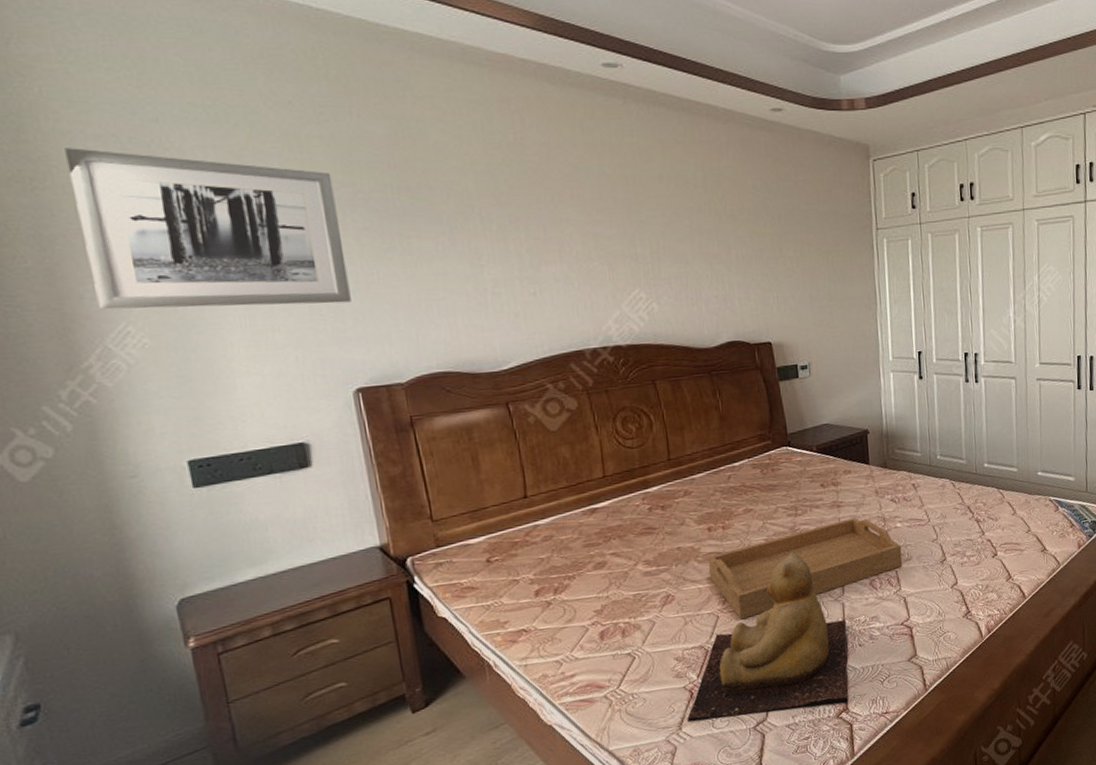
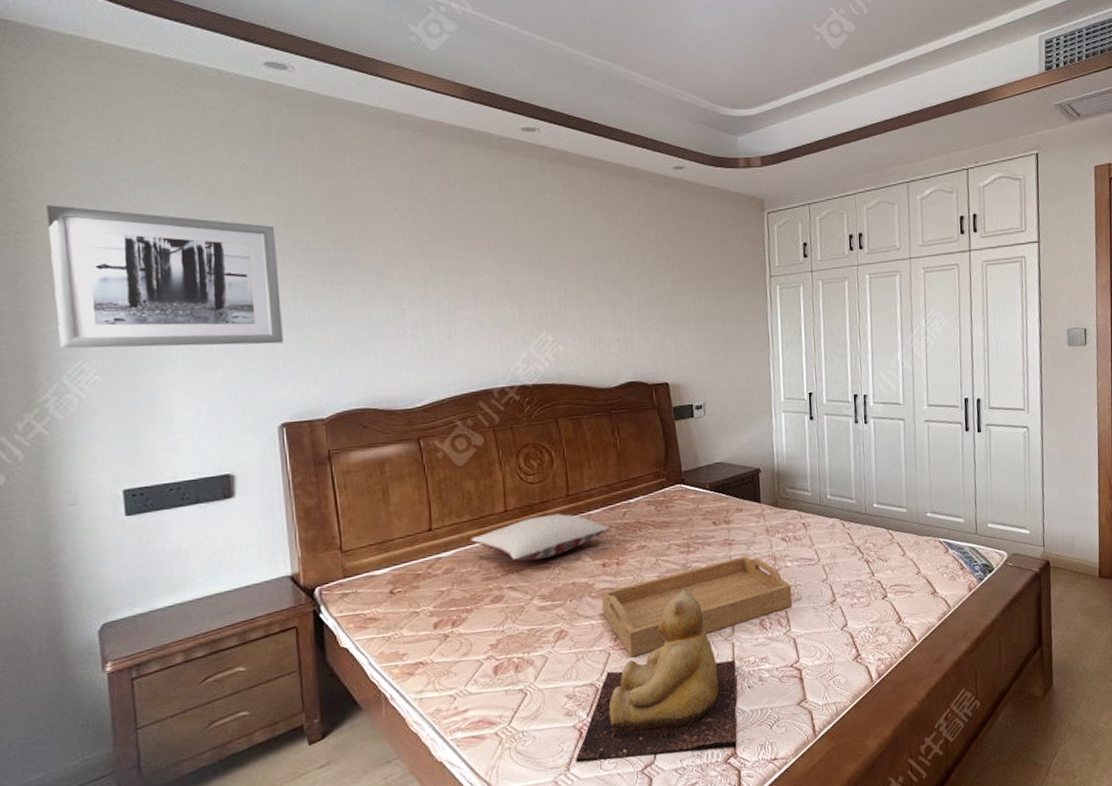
pillow: none [569,478,713,527] -> present [471,513,609,561]

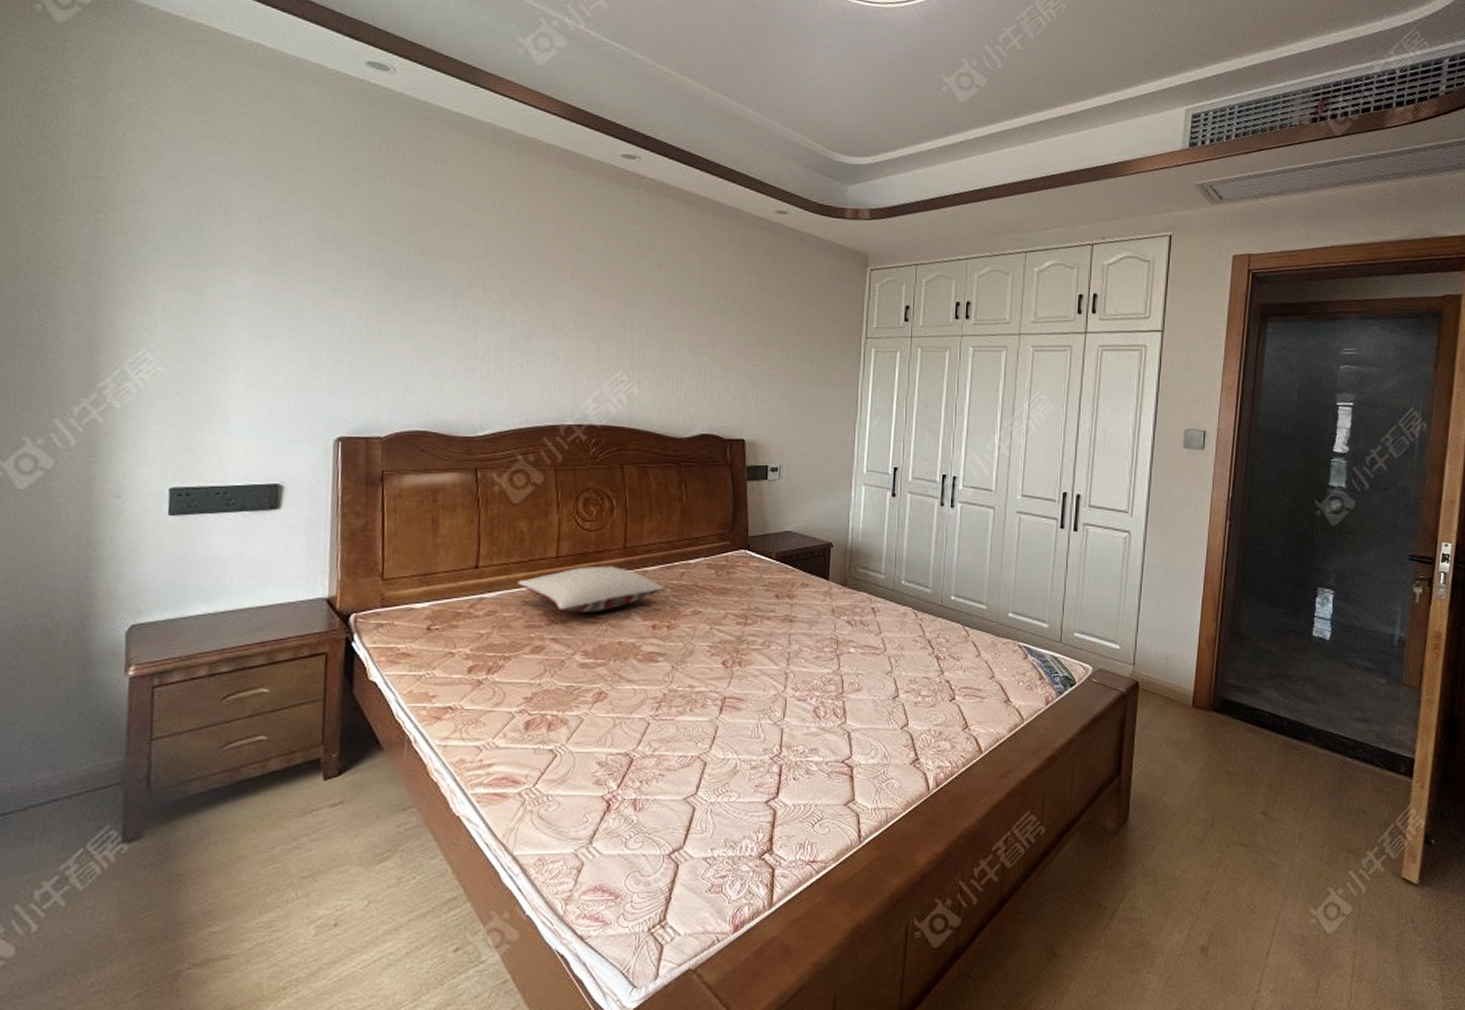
wall art: present [47,205,283,349] -> none [126,187,356,354]
teddy bear: present [575,589,737,763] -> none [600,664,782,842]
serving tray: present [601,556,793,658] -> none [646,636,852,731]

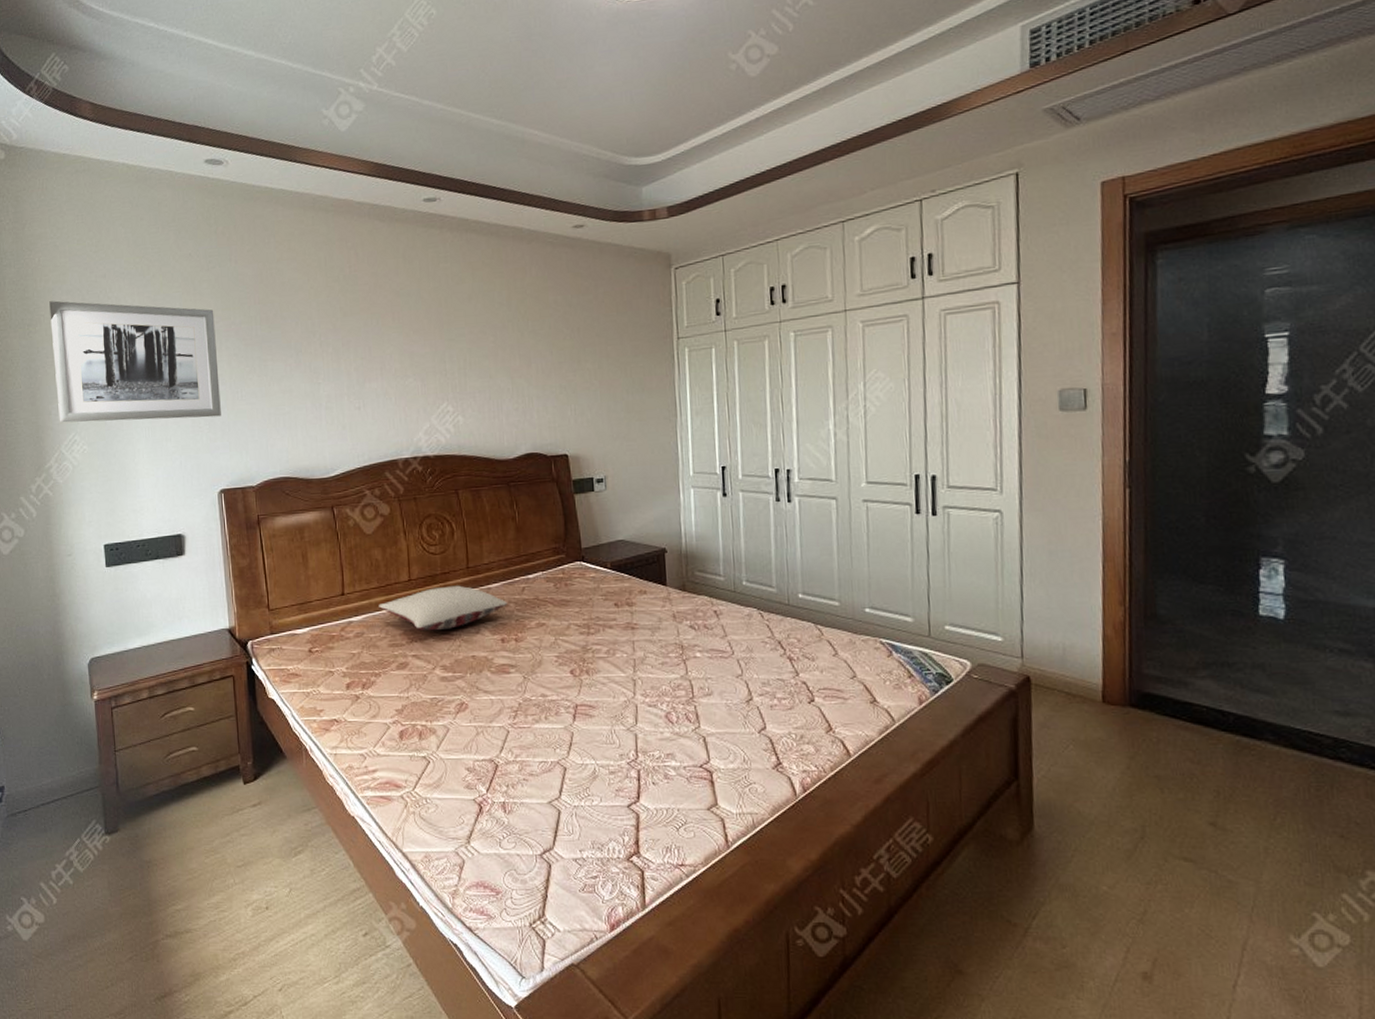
wall art: none [126,187,356,354] -> present [49,301,221,423]

